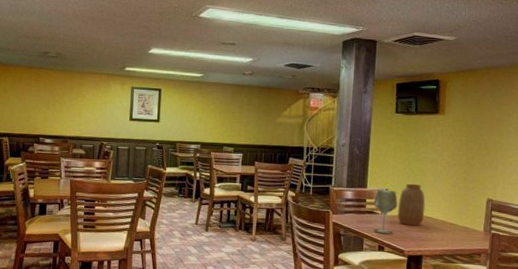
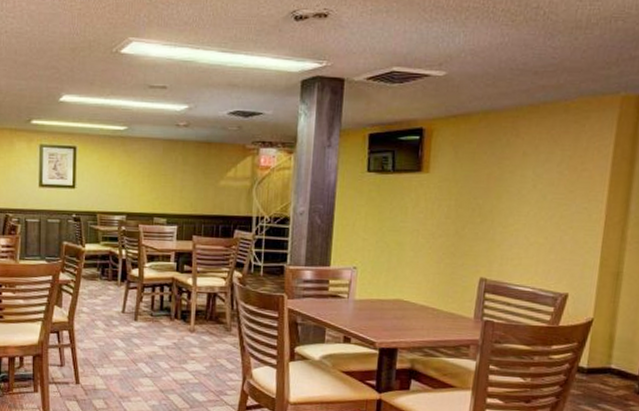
wine glass: present [373,189,398,235] -> none [337,267,368,323]
vase: present [398,183,426,226] -> none [368,260,403,312]

